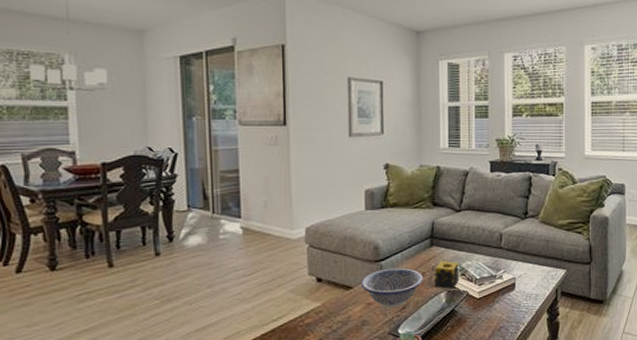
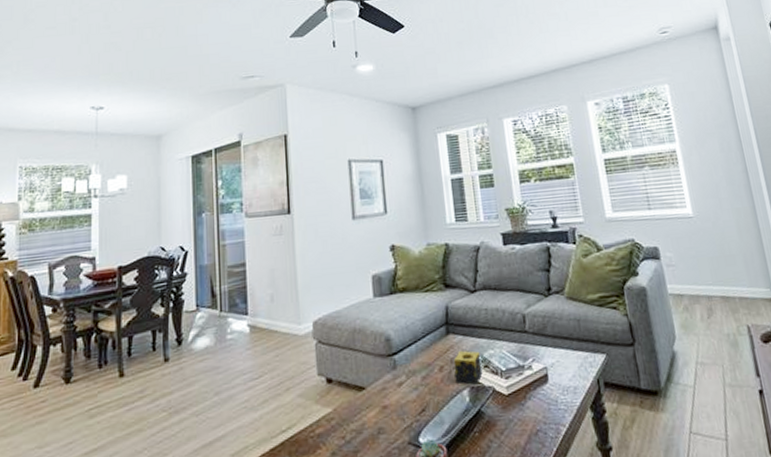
decorative bowl: present [360,267,424,309] -> none [373,361,443,413]

